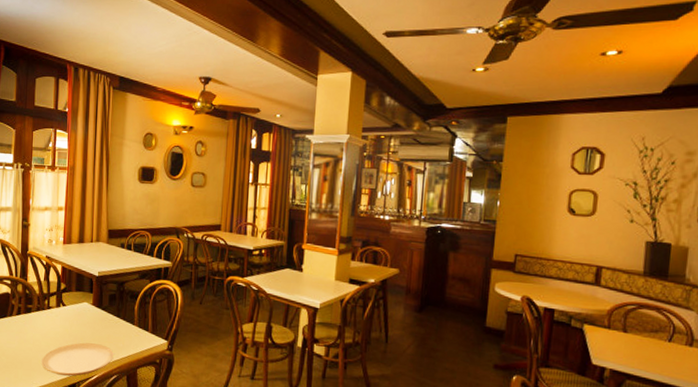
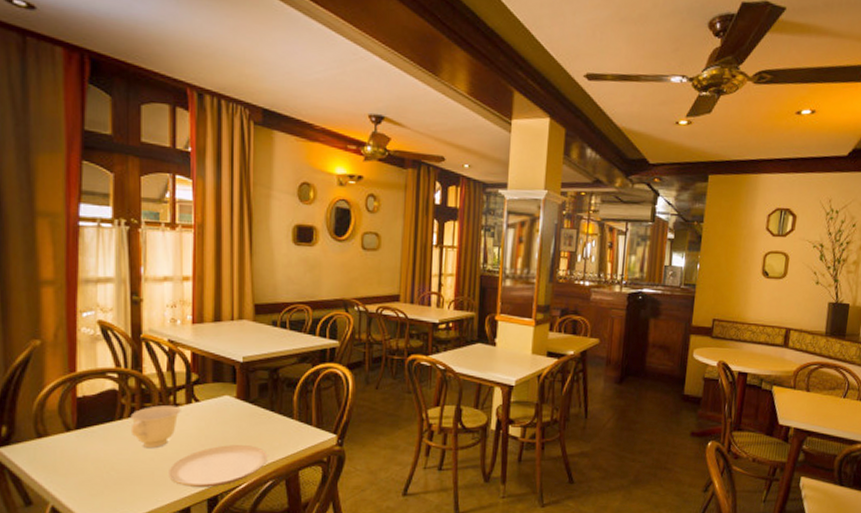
teacup: none [17,307,53,341] -> present [130,405,181,449]

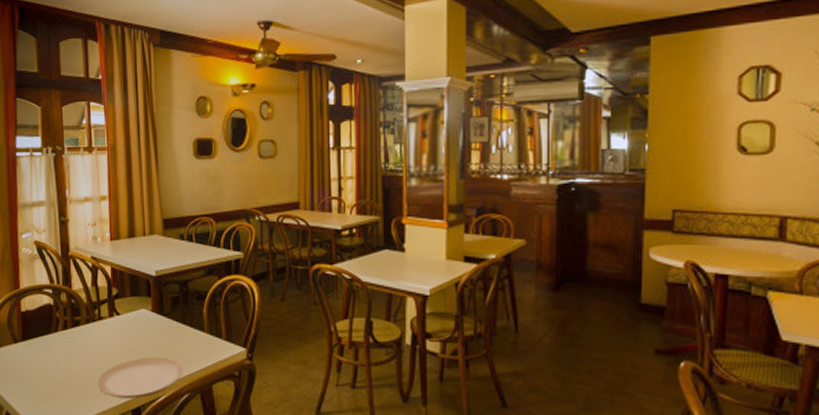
teacup: present [130,405,181,449] -> none [64,319,105,360]

